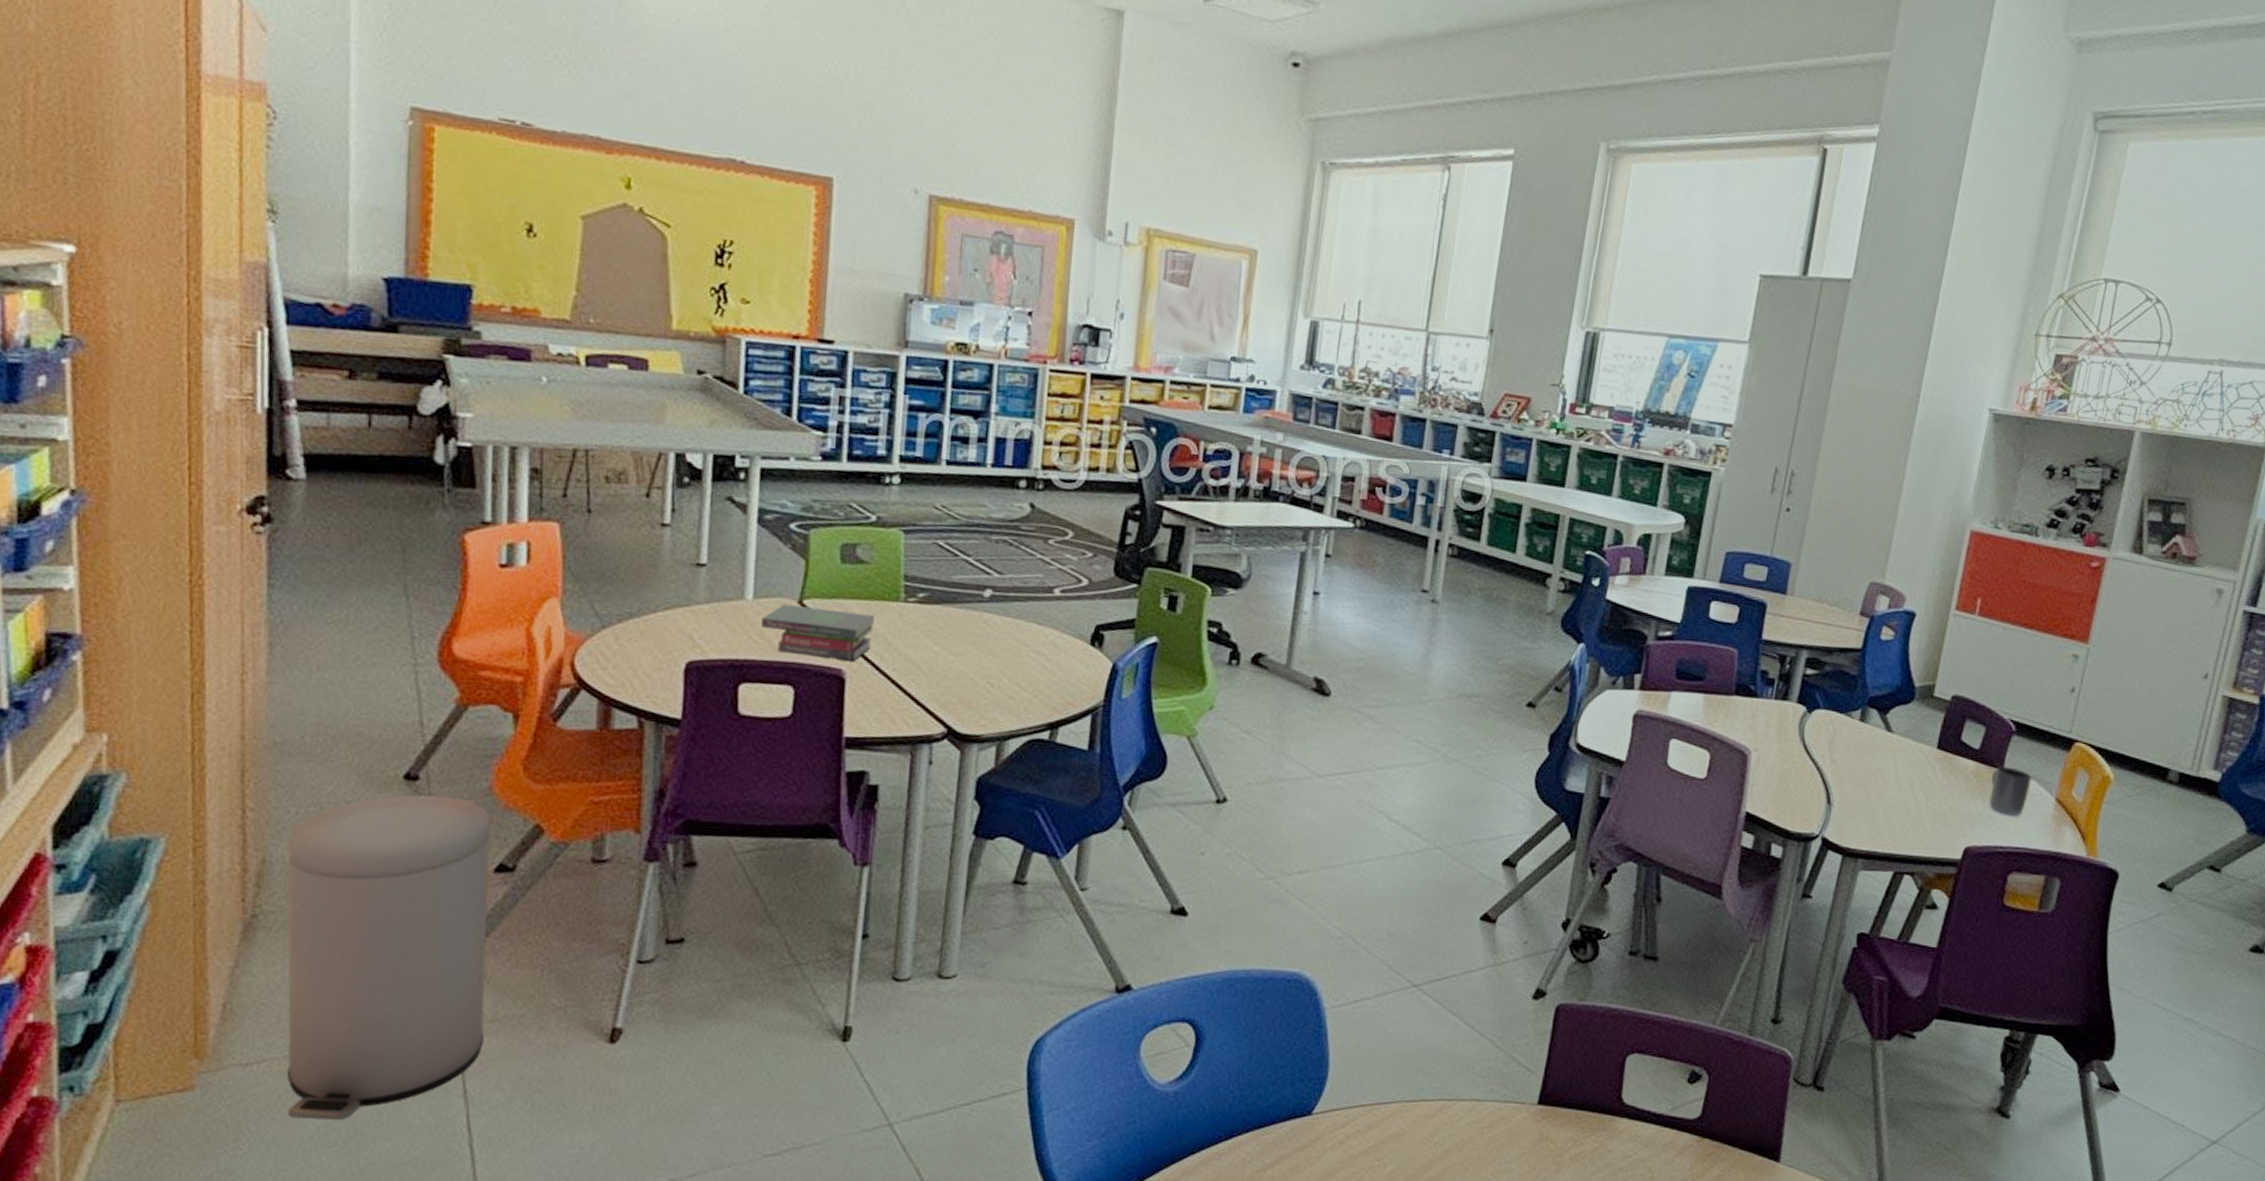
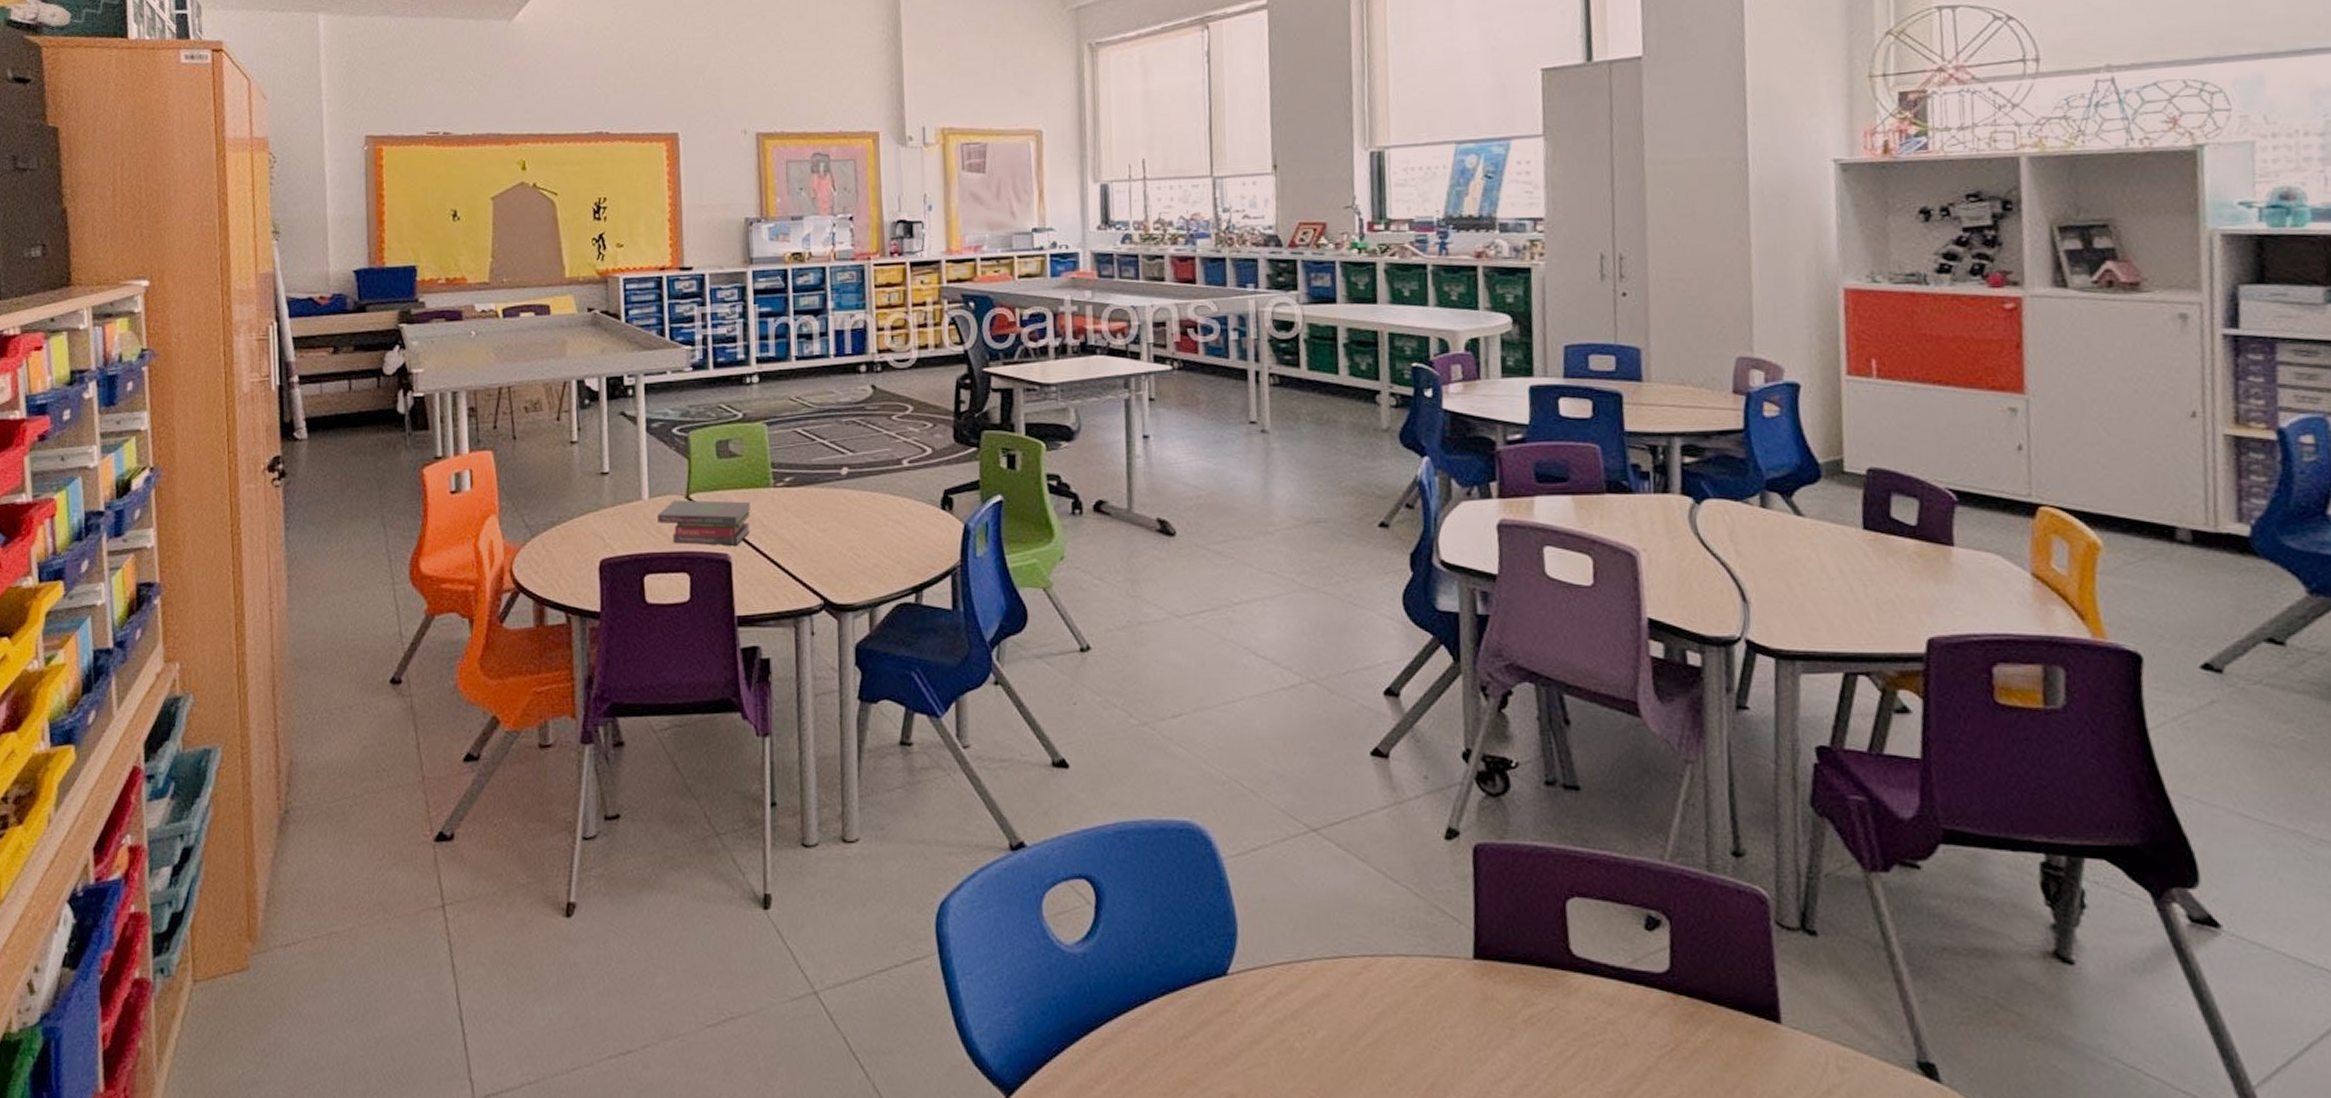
pedal bin: present [287,794,491,1120] -> none [308,696,465,995]
mug: present [1989,766,2032,817] -> none [1941,542,1994,600]

